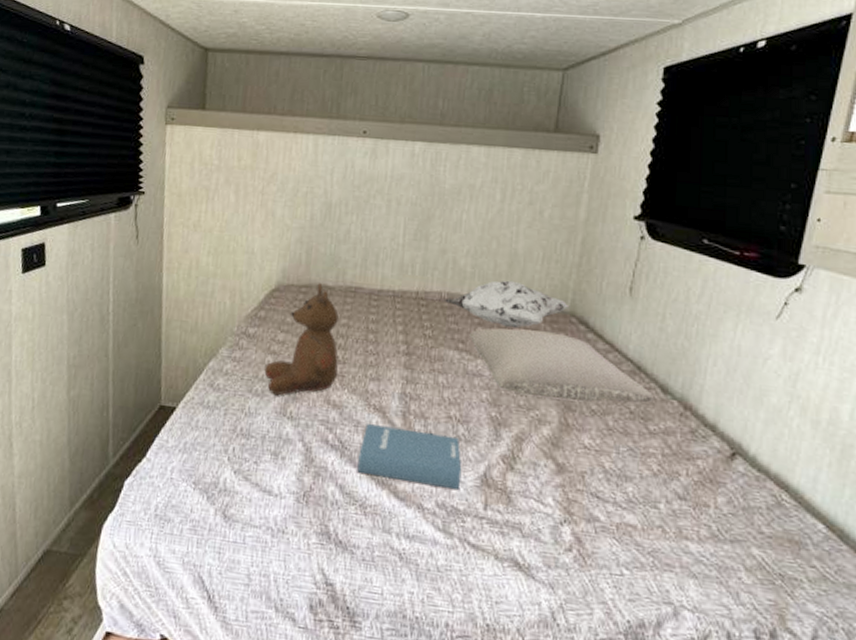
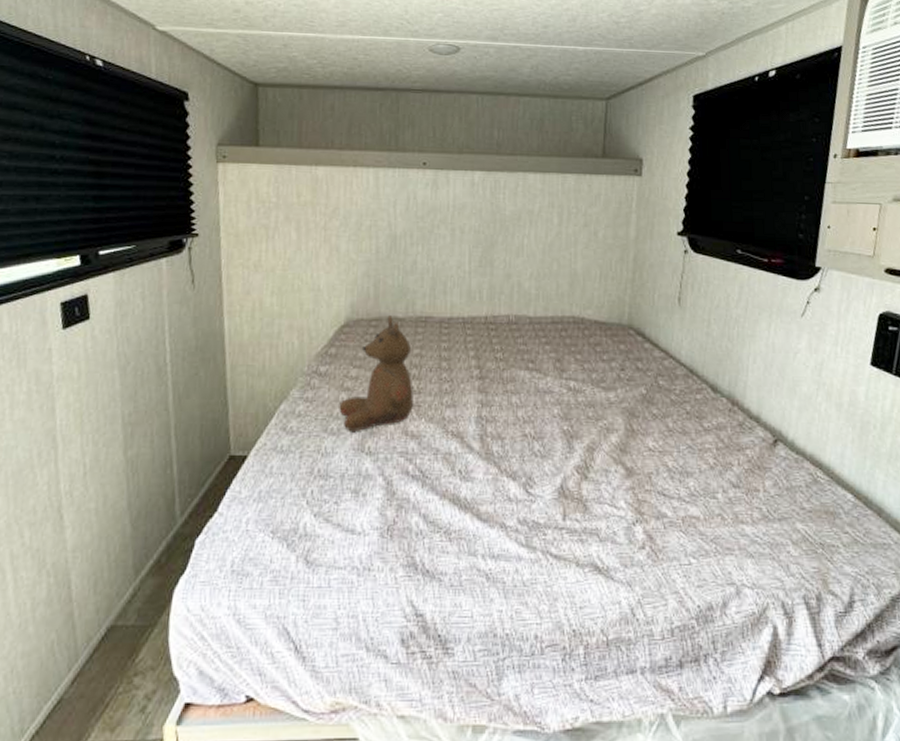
hardback book: present [357,424,462,491] -> none [439,451,540,505]
decorative pillow: present [445,280,569,329] -> none [513,299,626,344]
pillow: present [468,328,655,403] -> none [536,344,707,408]

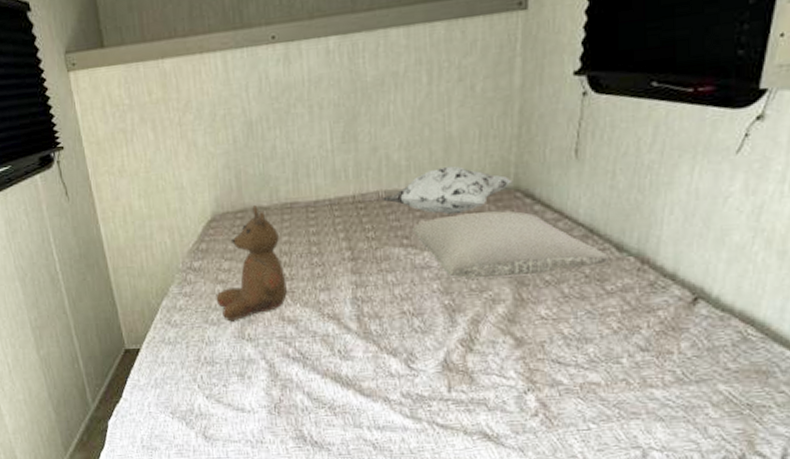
decorative pillow: none [513,299,626,344] -> present [383,165,512,214]
pillow: none [536,344,707,408] -> present [411,211,610,279]

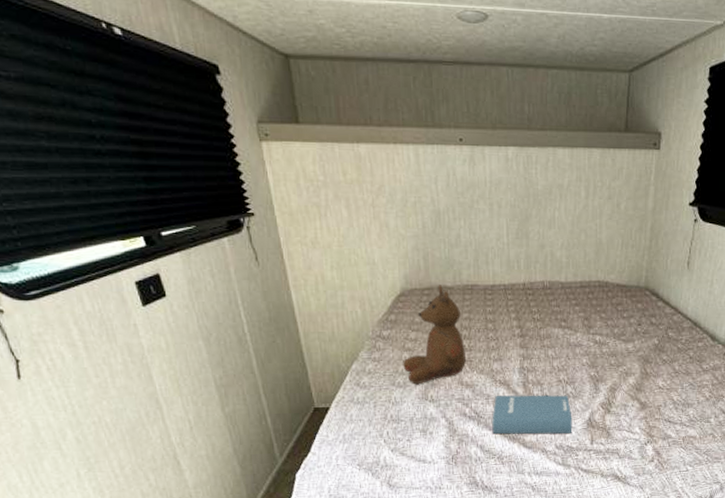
hardback book: none [320,330,423,380] -> present [492,395,573,435]
decorative pillow: present [383,165,512,214] -> none [547,266,643,305]
pillow: present [411,211,610,279] -> none [568,304,707,356]

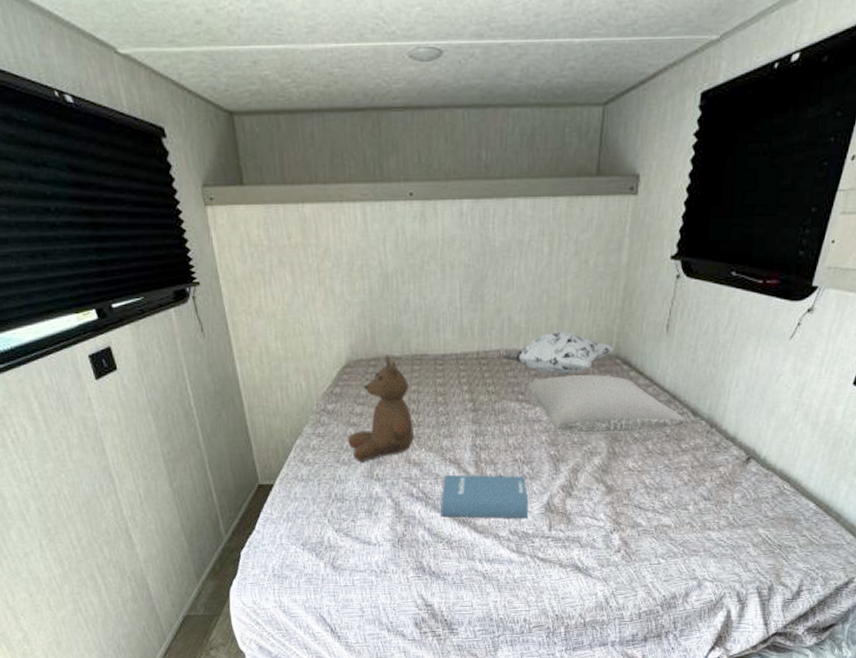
decorative pillow: none [547,266,643,305] -> present [503,331,613,375]
pillow: none [568,304,707,356] -> present [526,375,687,433]

